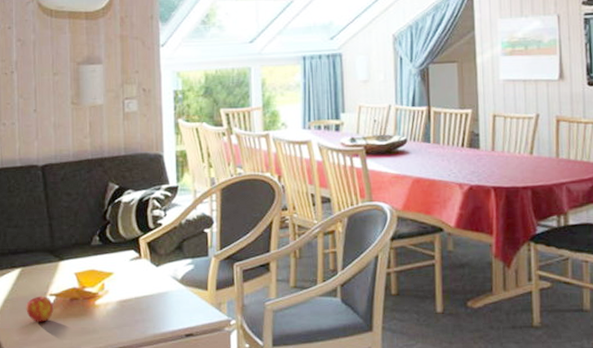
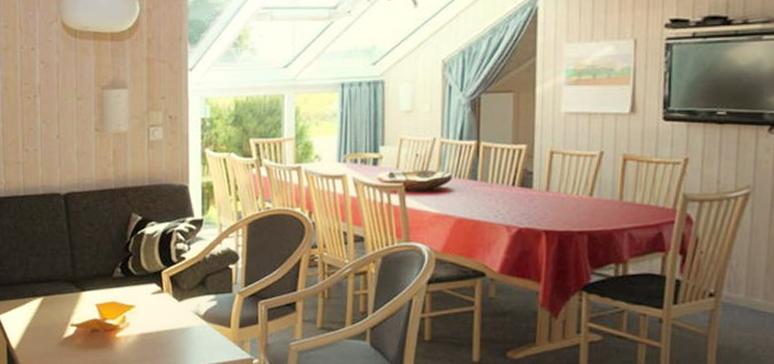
apple: present [26,296,54,322] -> none [47,325,75,352]

